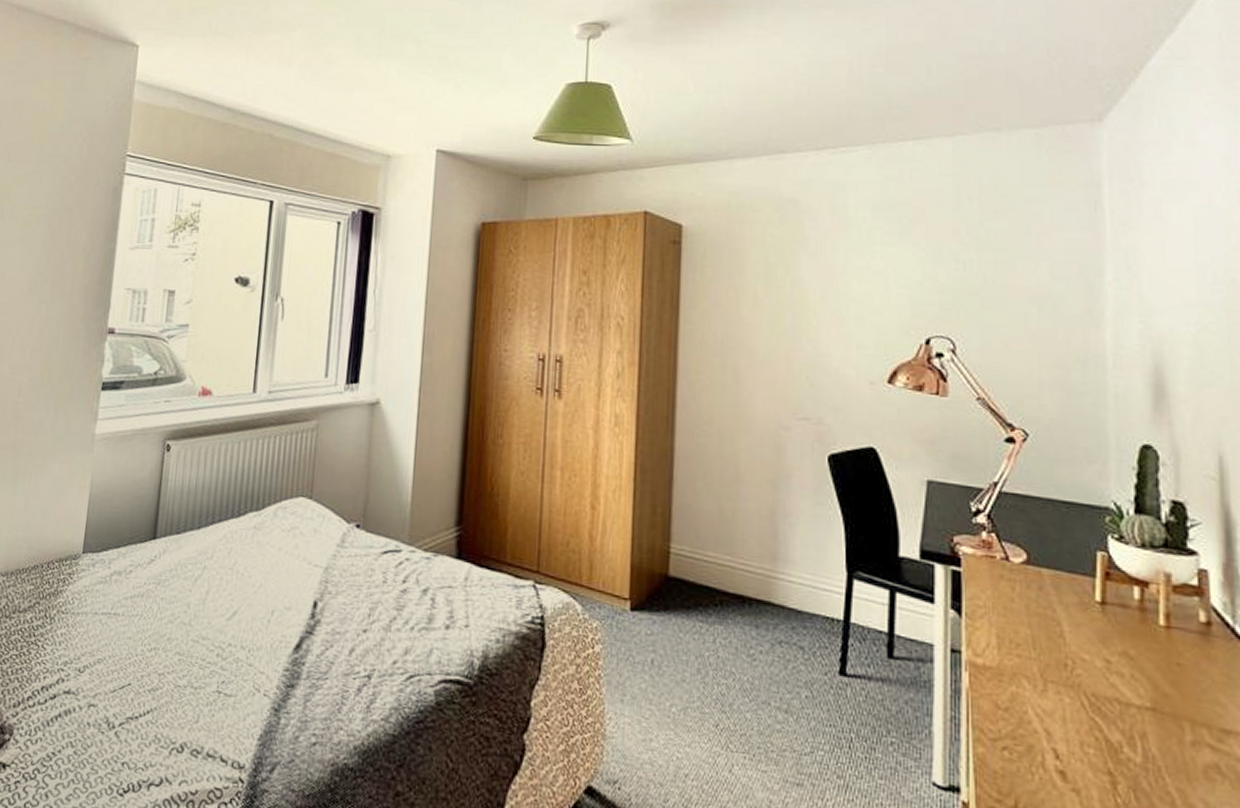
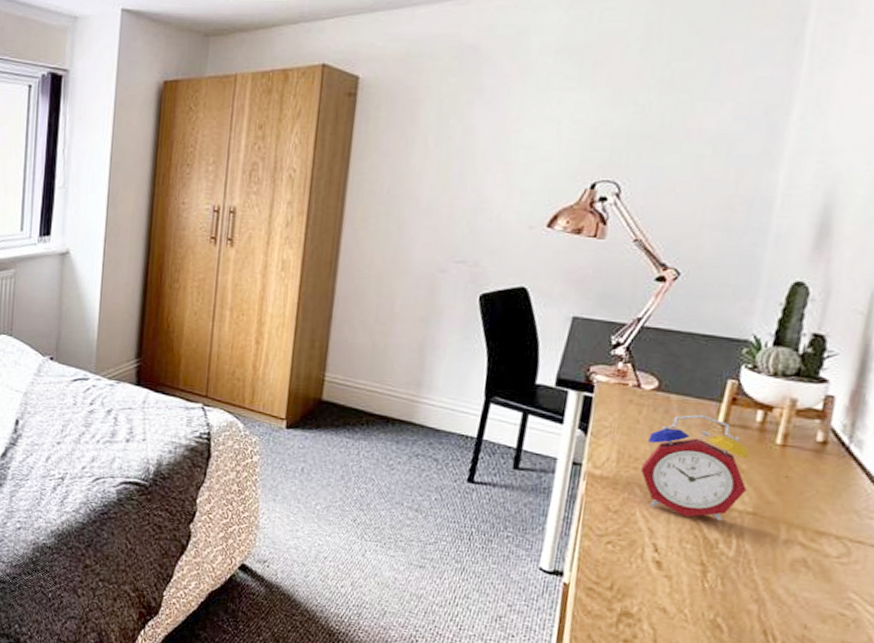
alarm clock: none [1026,591,1140,718] -> present [641,414,750,520]

